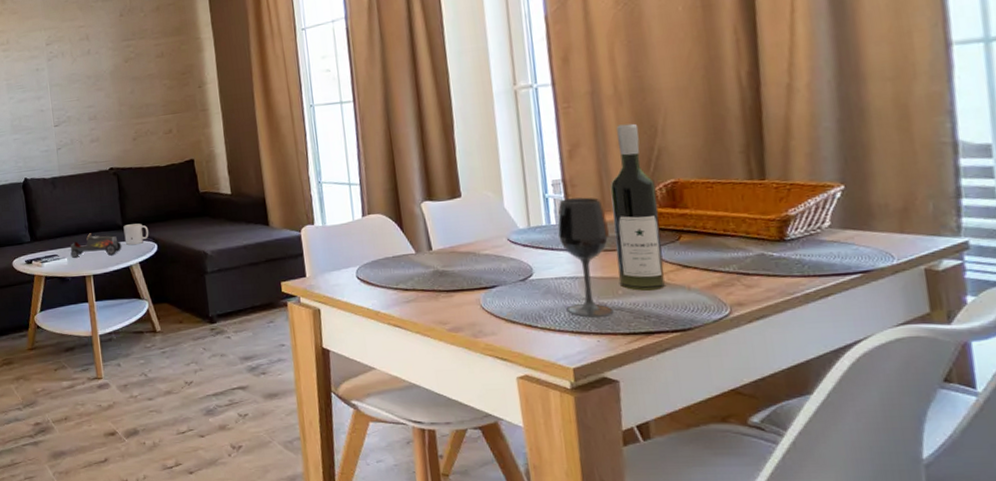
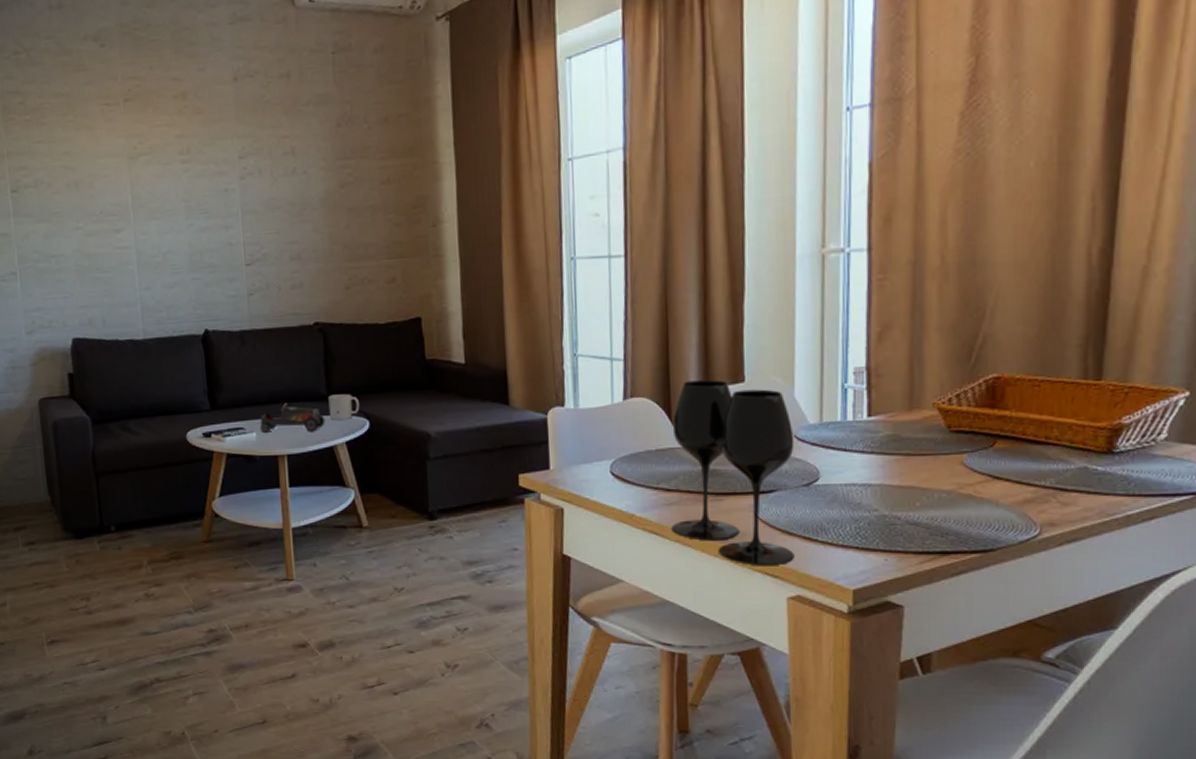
wine glass: none [404,196,519,351] -> present [671,380,795,565]
wine glass: present [556,197,614,319] -> none [853,390,913,534]
bottle: present [610,123,665,292] -> none [917,303,976,505]

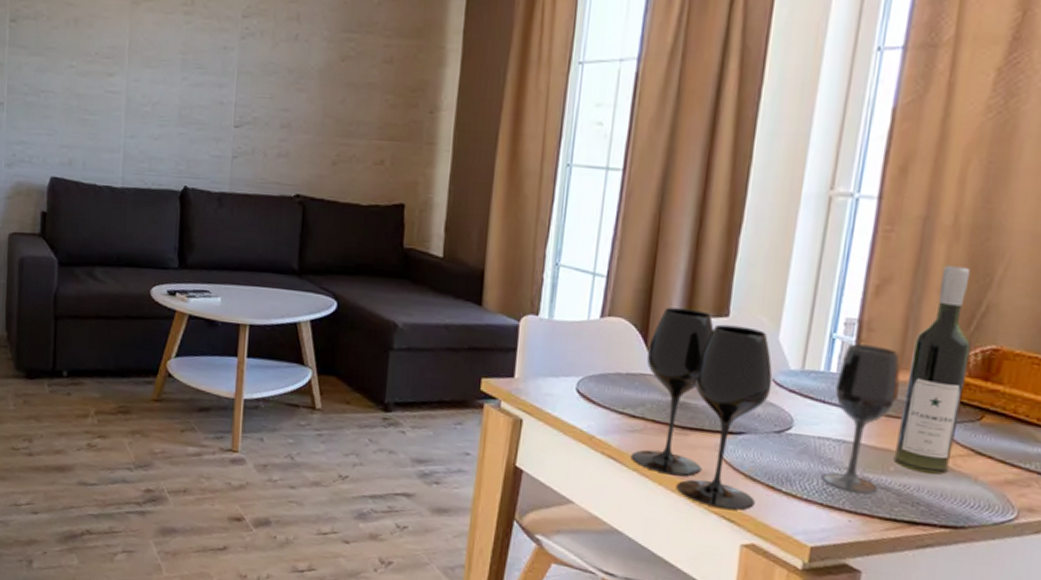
toy car: present [260,403,325,433] -> none [226,272,293,305]
mug: present [328,394,360,421] -> none [297,270,330,299]
wine glass: none [853,390,913,534] -> present [821,343,901,496]
bottle: none [917,303,976,505] -> present [893,265,972,476]

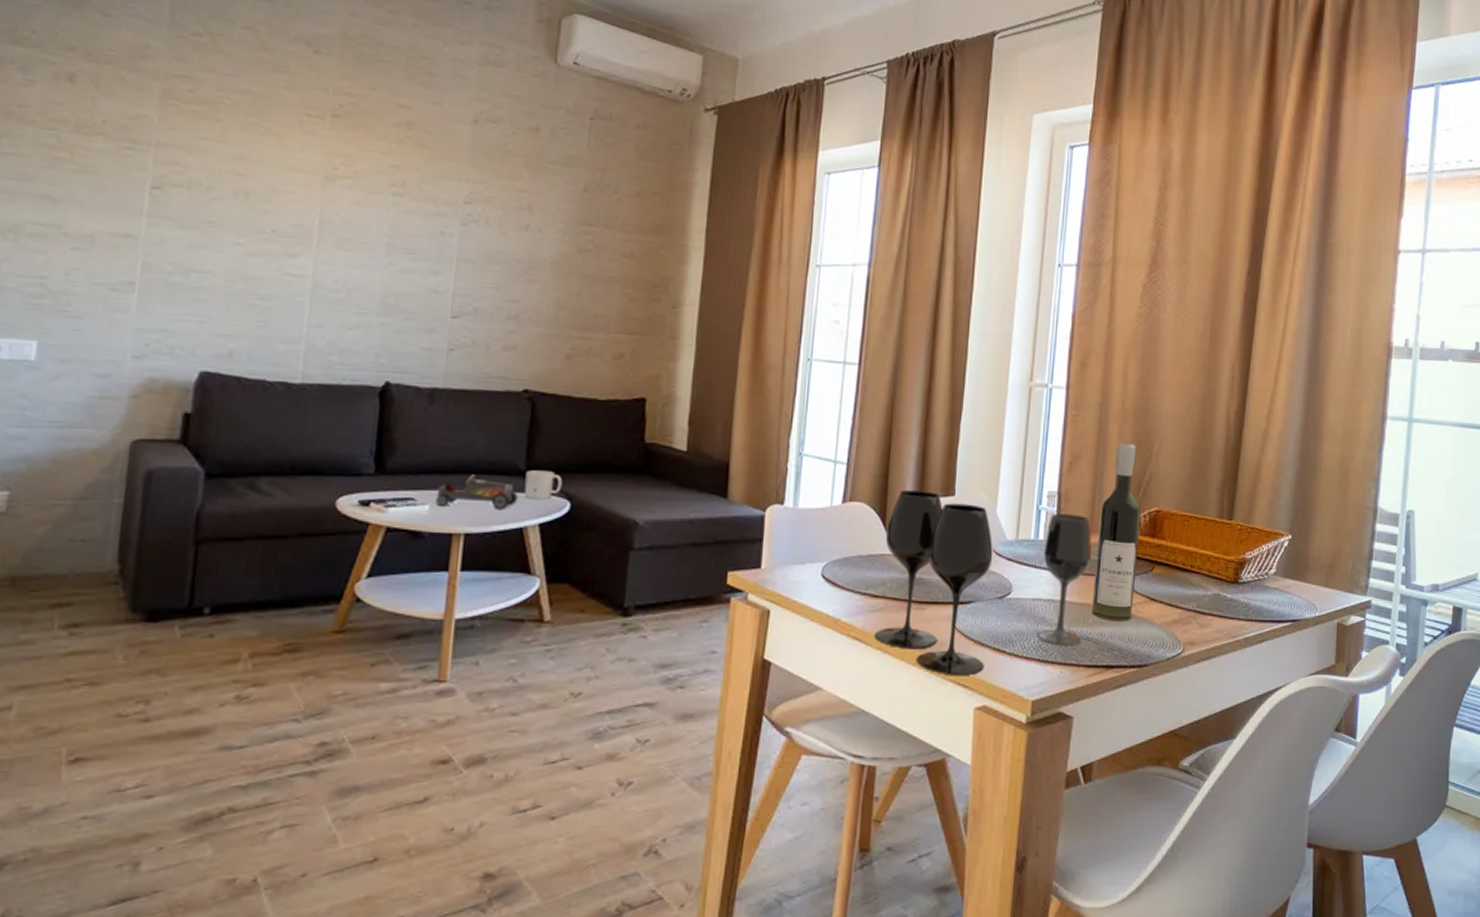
toy car: none [226,272,293,305] -> present [435,474,519,510]
mug: none [297,270,330,299] -> present [524,470,563,500]

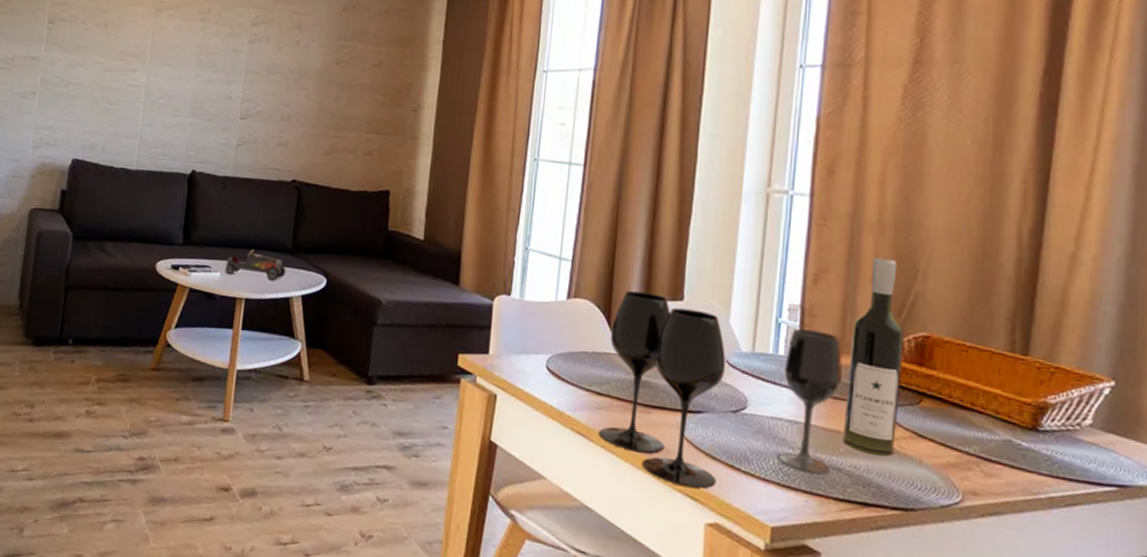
mug: present [524,470,563,500] -> none [290,249,321,275]

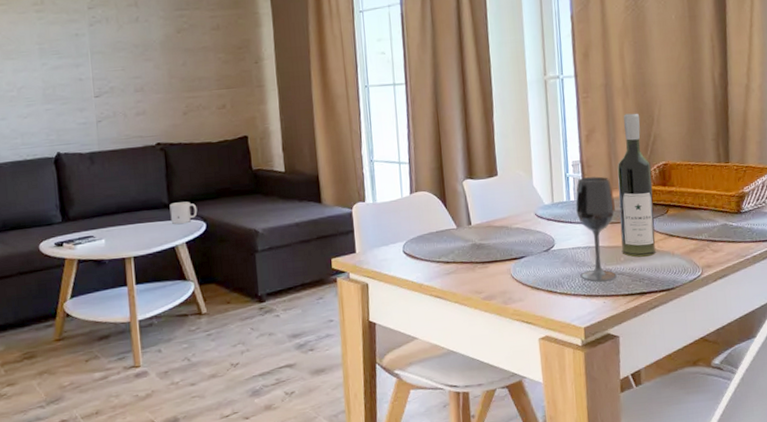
toy car: present [225,249,286,281] -> none [108,212,168,239]
mug: none [290,249,321,275] -> present [169,201,198,225]
wine glass: present [598,291,726,489] -> none [447,175,542,316]

